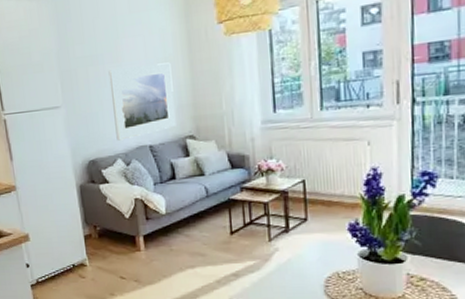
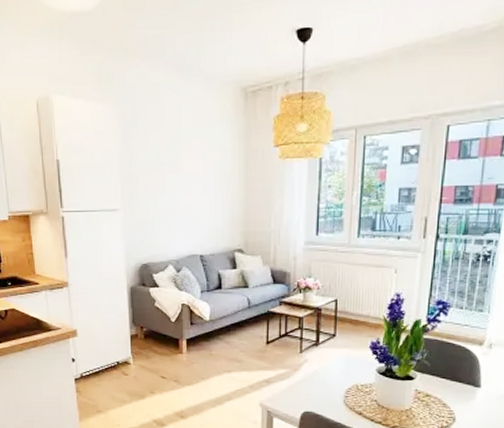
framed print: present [108,62,176,141] -> none [168,178,227,248]

